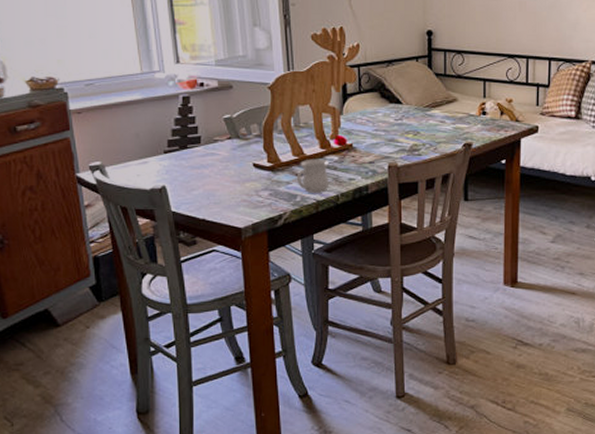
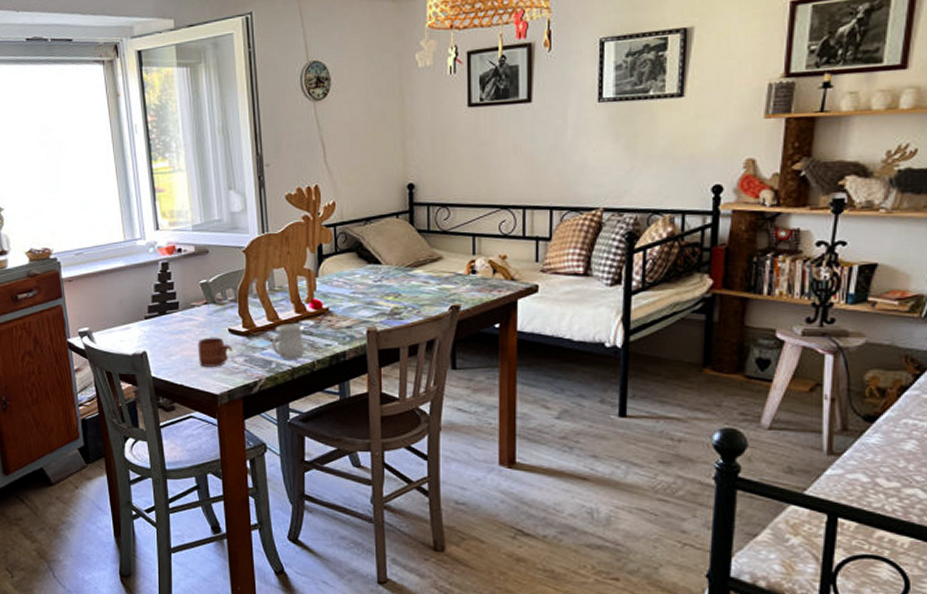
mug: none [221,172,257,201] -> present [197,337,233,367]

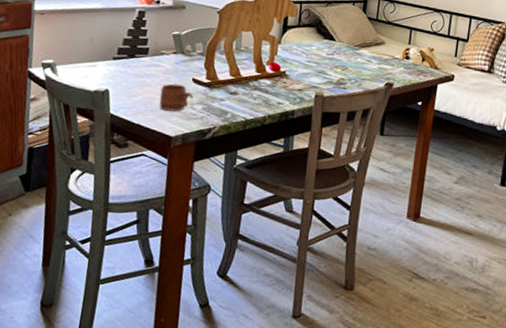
mug: present [271,323,305,359] -> none [230,80,263,113]

